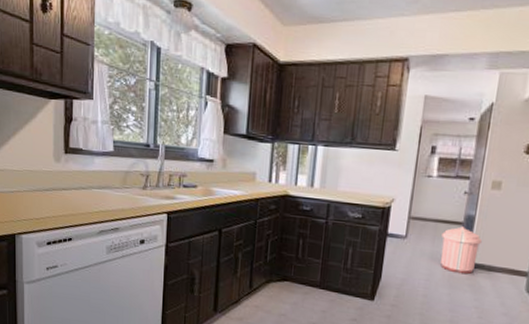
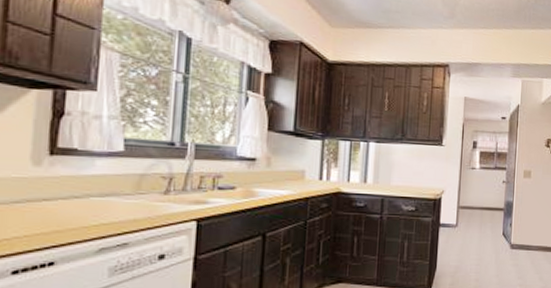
trash can: present [440,226,483,275] -> none [487,212,521,256]

